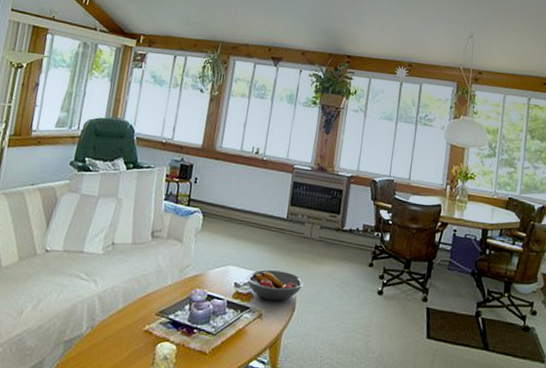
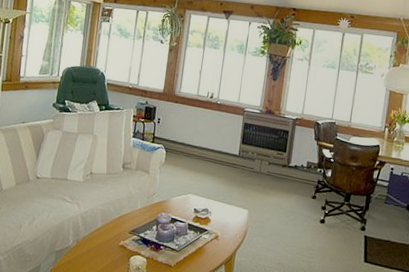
fruit bowl: present [247,270,305,301] -> none [204,198,255,226]

